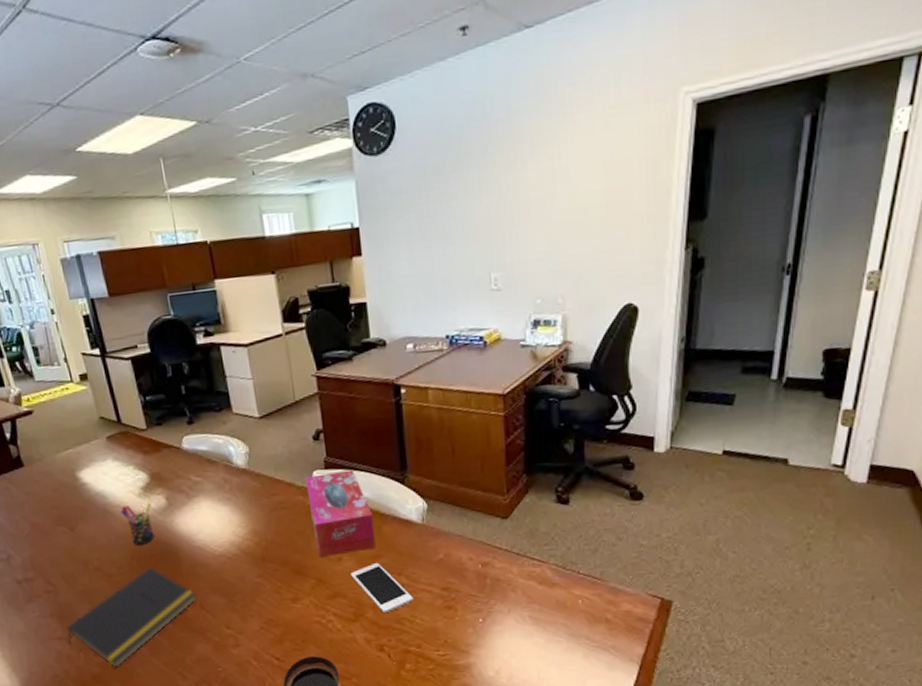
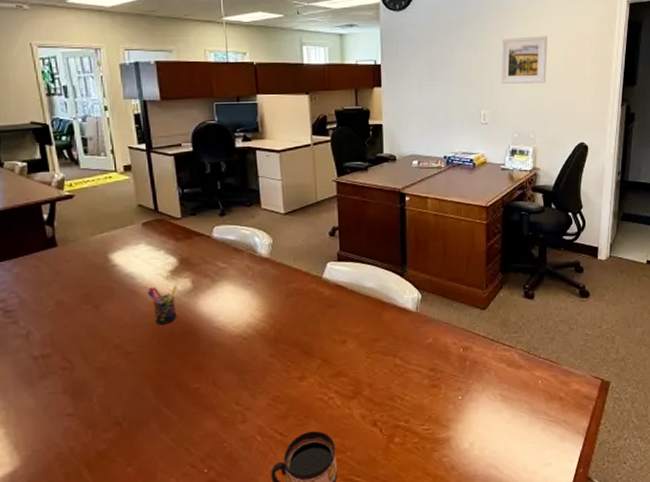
notepad: present [67,567,197,668] -> none [78,346,211,444]
tissue box: present [305,470,376,557] -> none [320,263,376,339]
cell phone: present [350,563,414,614] -> none [352,346,405,392]
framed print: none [514,164,579,236] -> present [500,36,548,85]

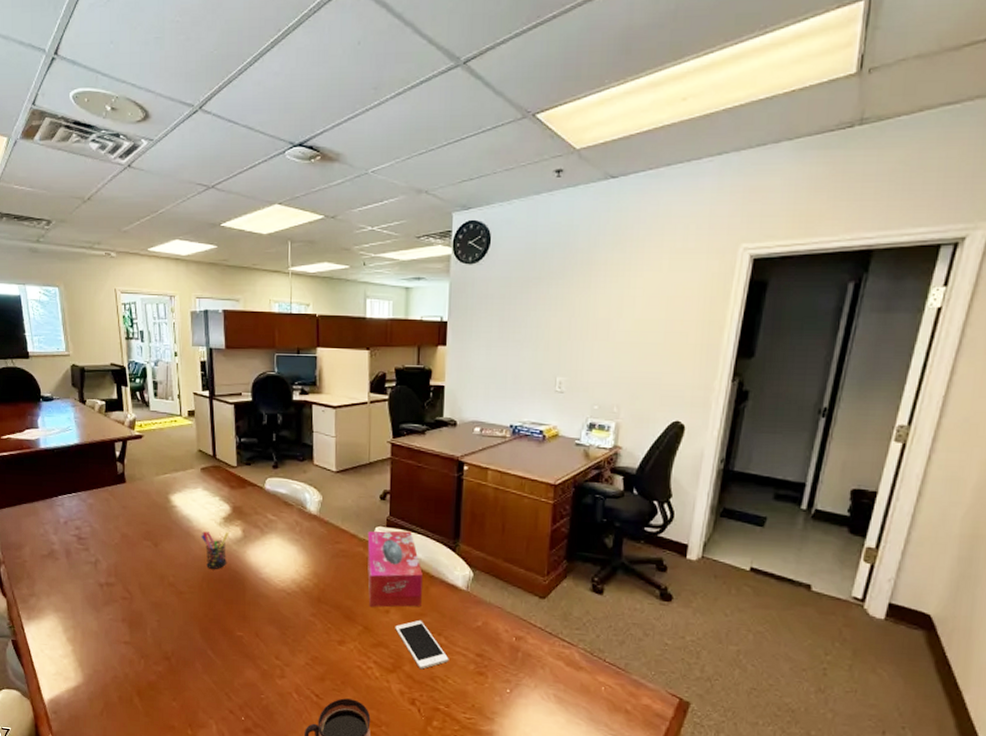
tissue box: none [320,263,376,339] -> present [367,530,423,607]
cell phone: none [352,346,405,392] -> present [395,620,449,670]
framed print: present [500,36,548,85] -> none [582,295,644,351]

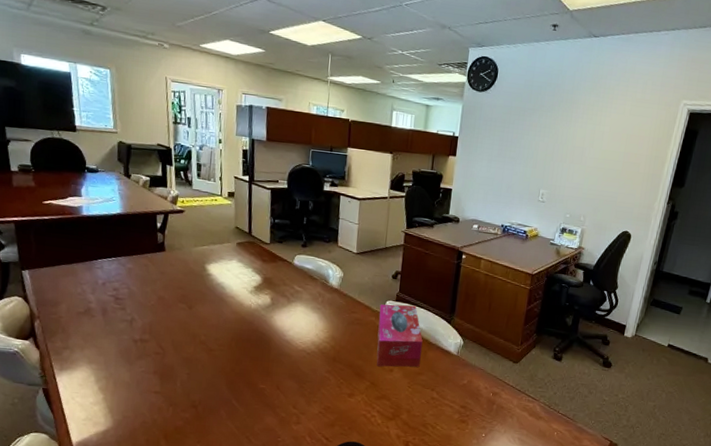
pen holder: present [201,531,229,569] -> none [233,298,259,331]
cell phone: present [395,620,449,670] -> none [397,378,439,418]

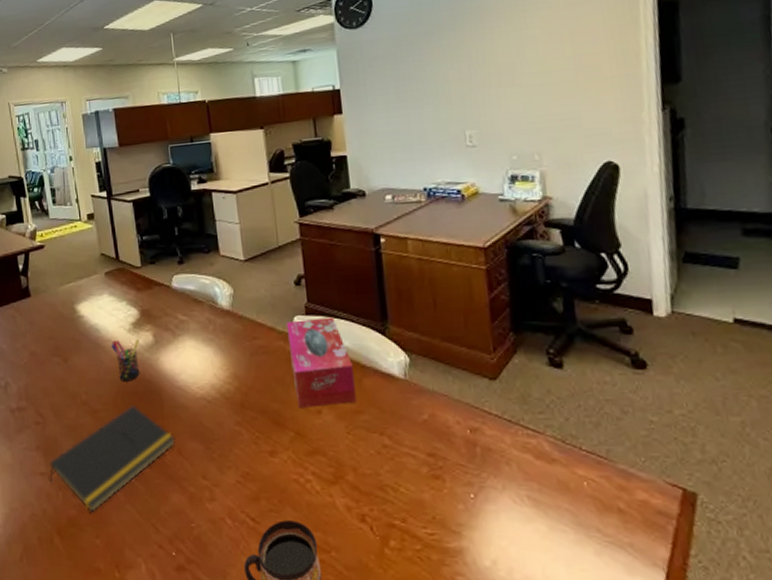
notepad: none [162,349,276,424] -> present [50,405,176,512]
pen holder: none [233,298,259,331] -> present [110,338,140,381]

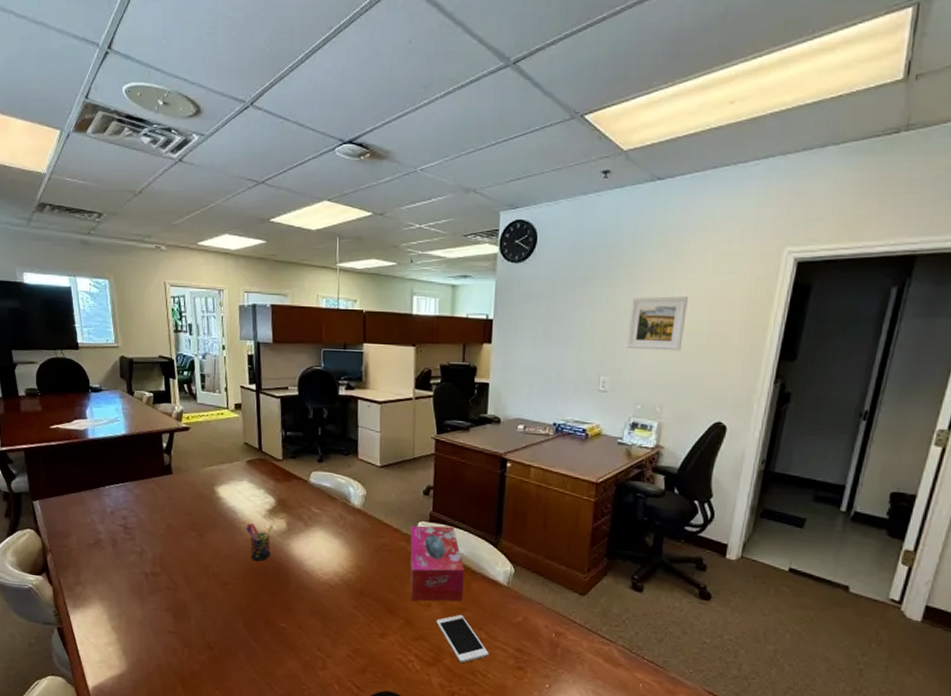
notepad: present [50,405,176,512] -> none [177,582,297,669]
cell phone: none [330,419,397,478] -> present [436,615,489,664]
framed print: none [483,34,549,97] -> present [626,296,688,352]

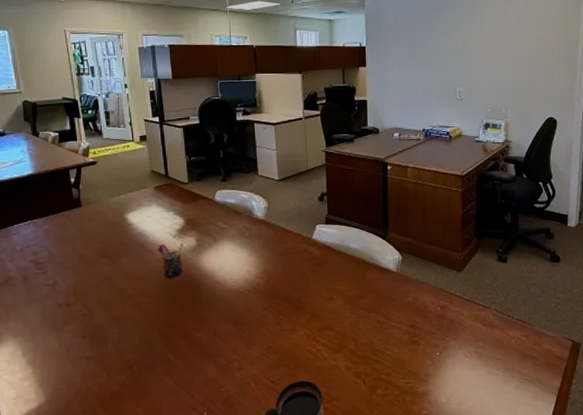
tissue box: present [409,525,464,602] -> none [309,226,360,295]
cell phone: present [436,615,489,664] -> none [339,303,387,346]
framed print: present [626,296,688,352] -> none [474,20,518,64]

